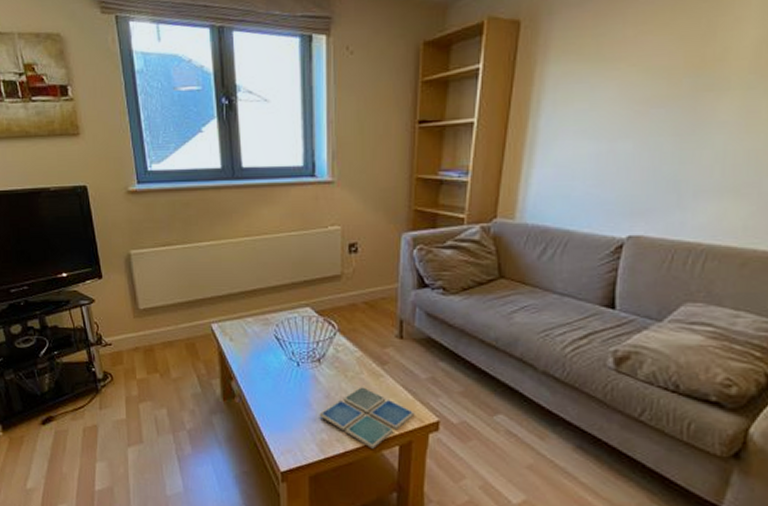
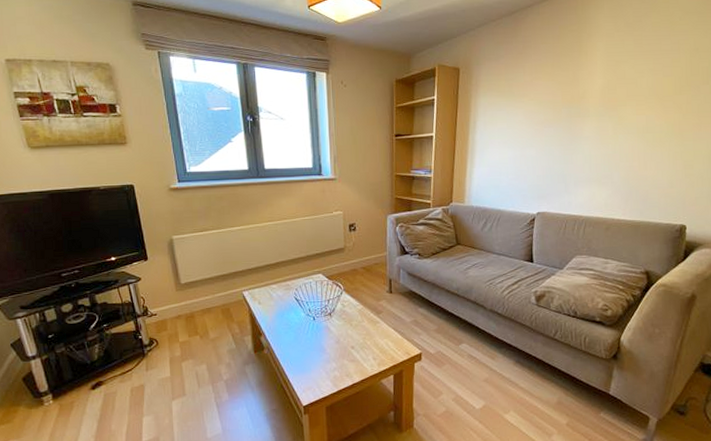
drink coaster: present [319,385,415,449] -> none [332,331,404,379]

